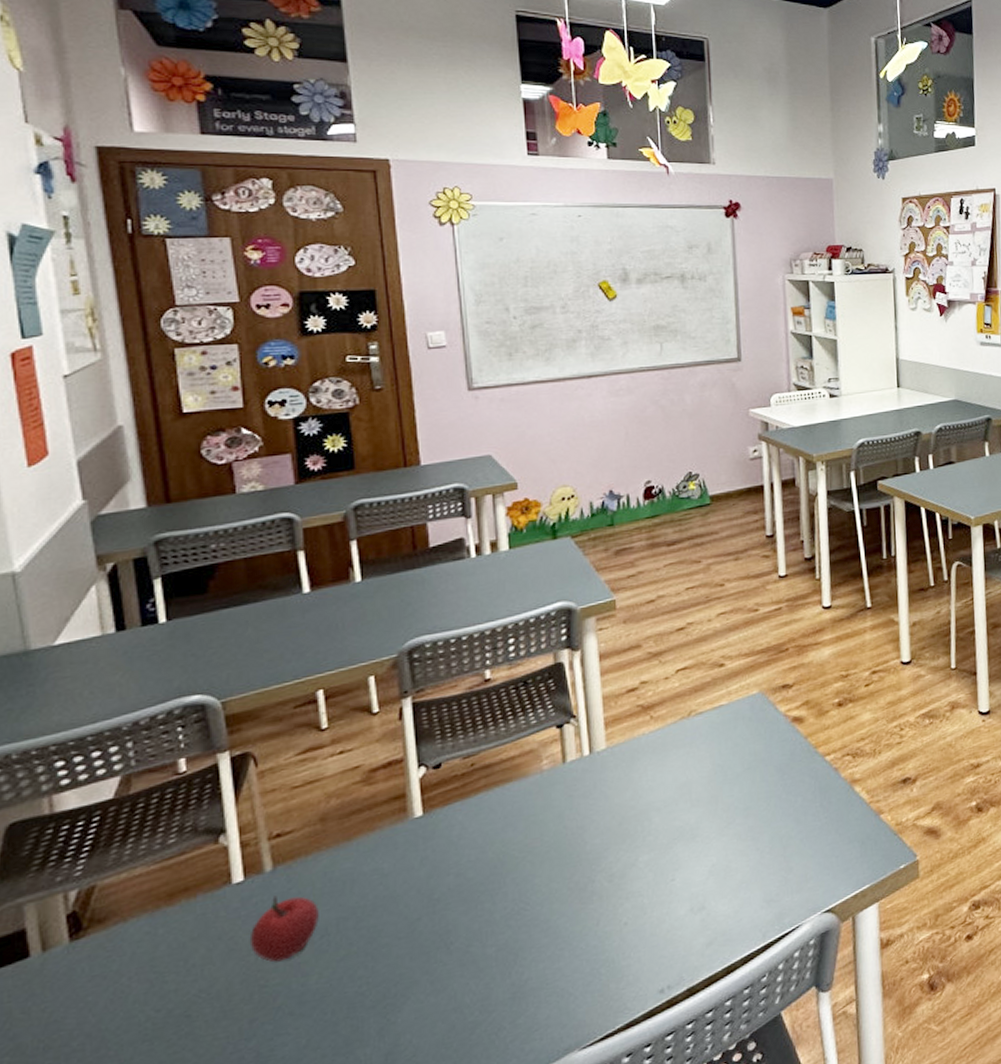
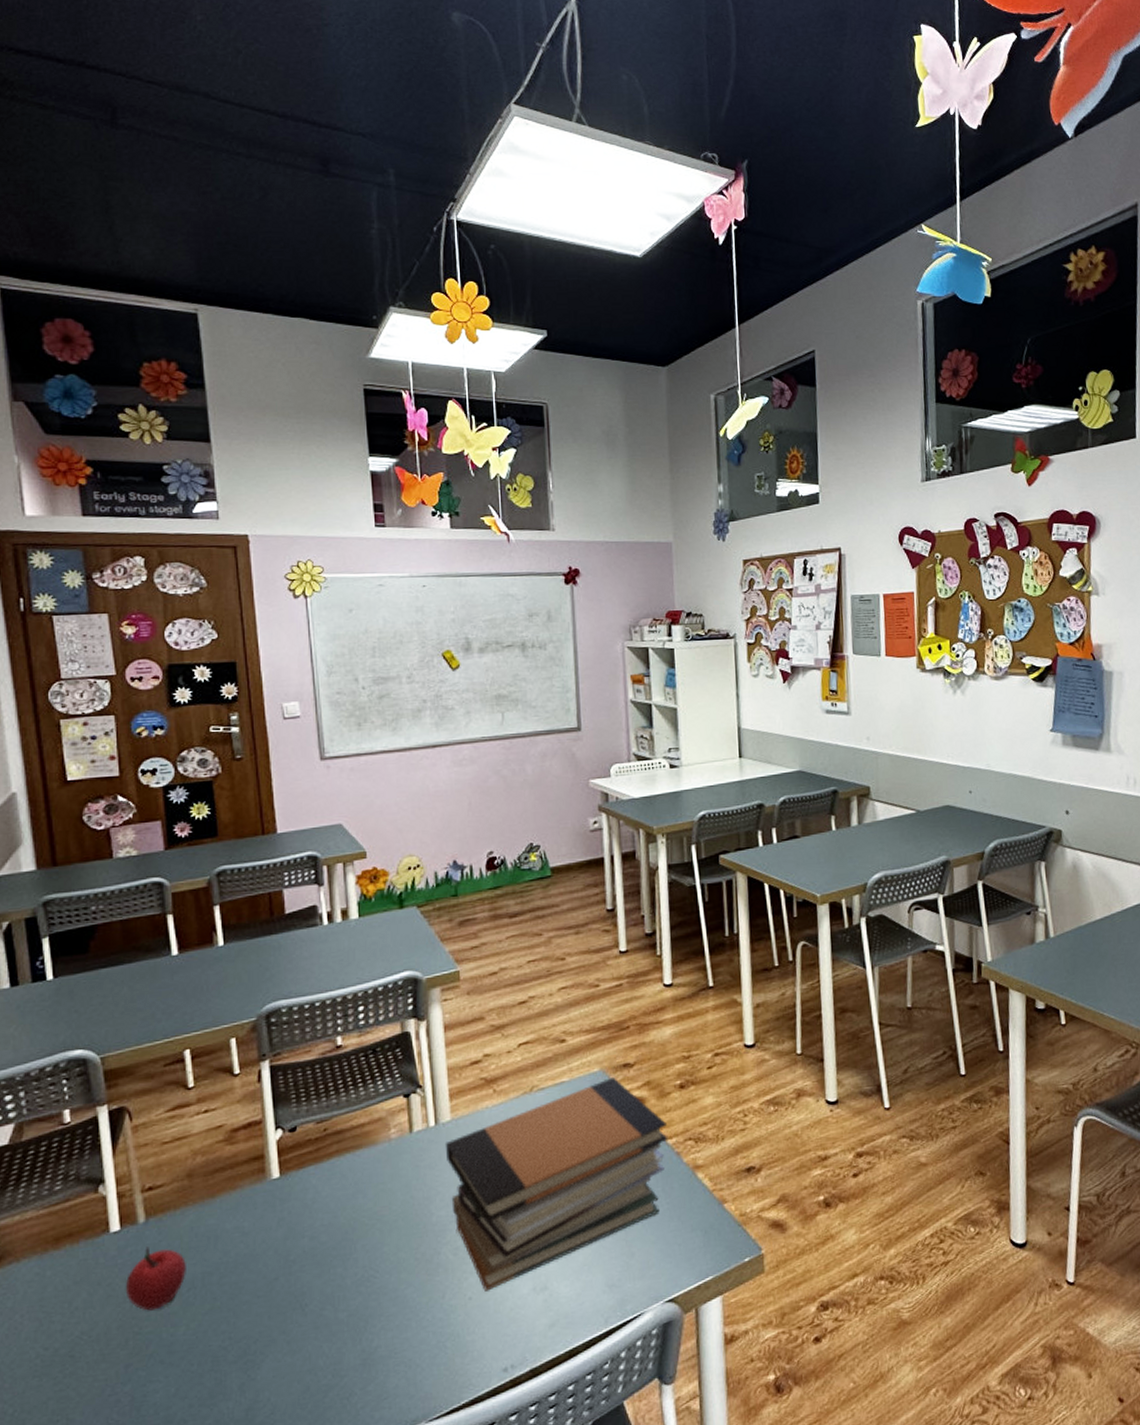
book stack: none [599,699,827,916] -> present [445,1077,669,1291]

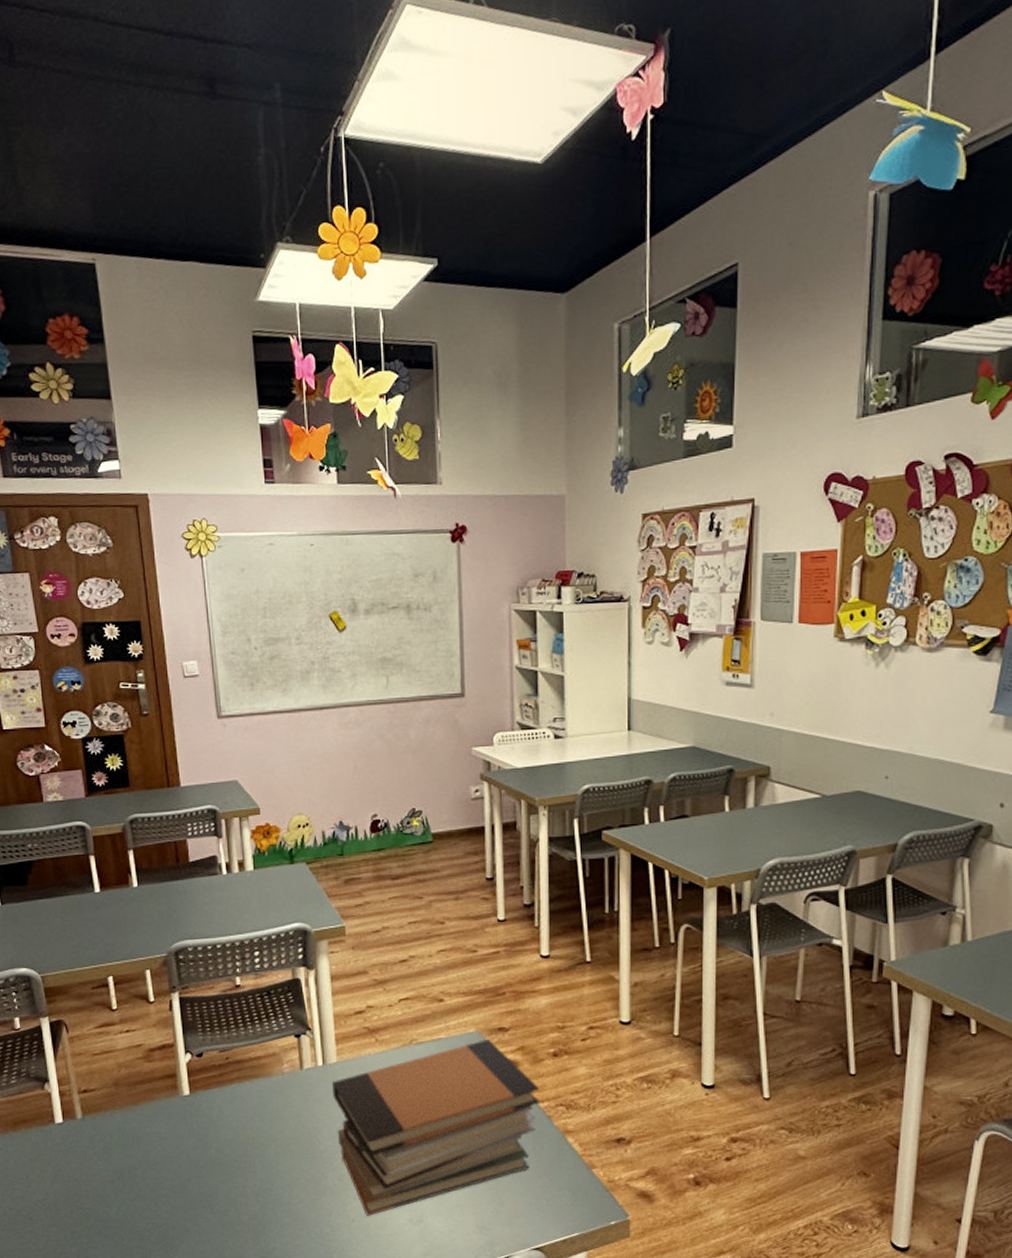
apple: present [125,1246,186,1311] -> none [68,1139,116,1191]

